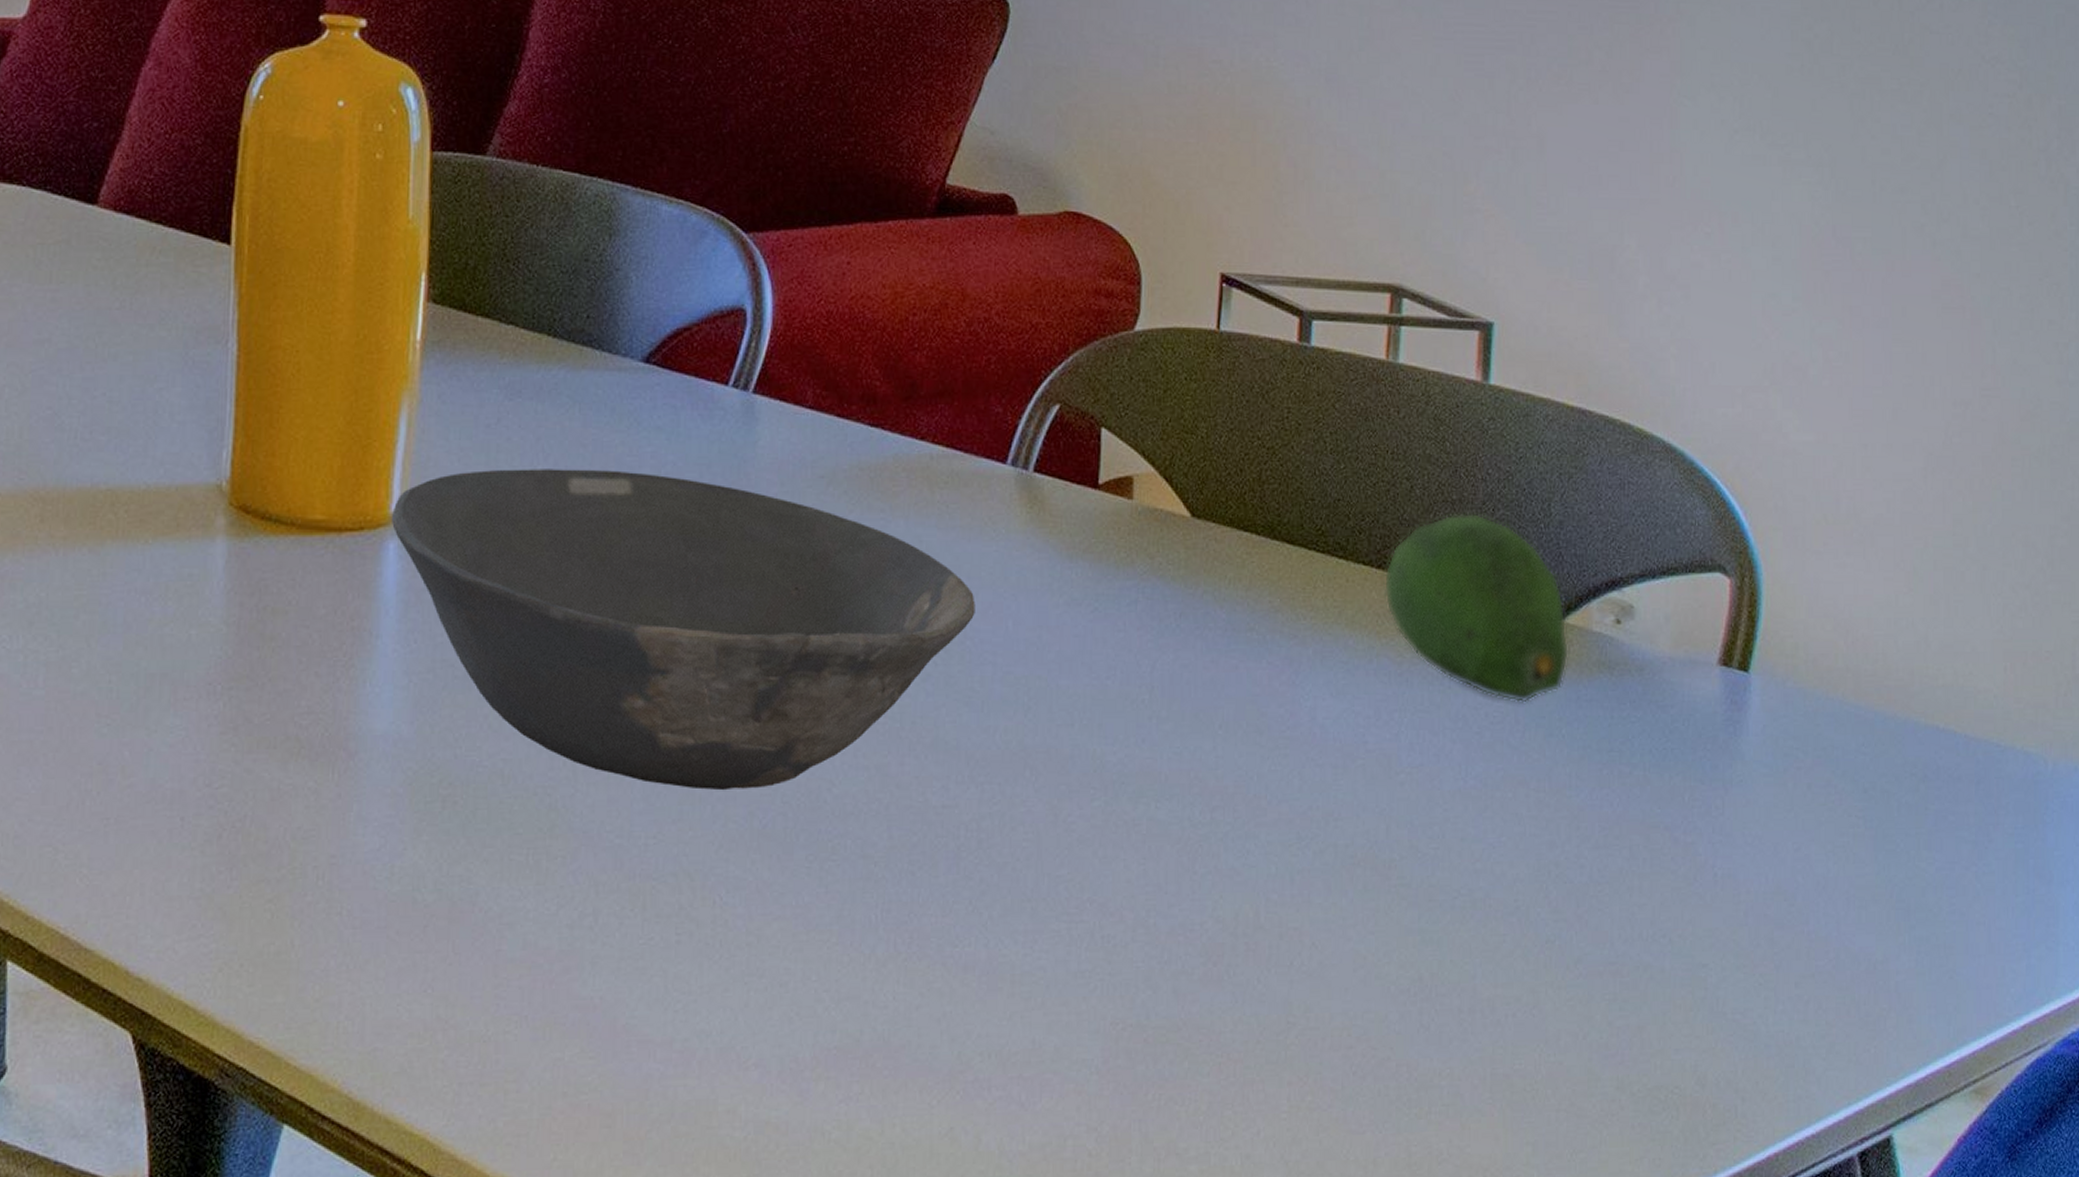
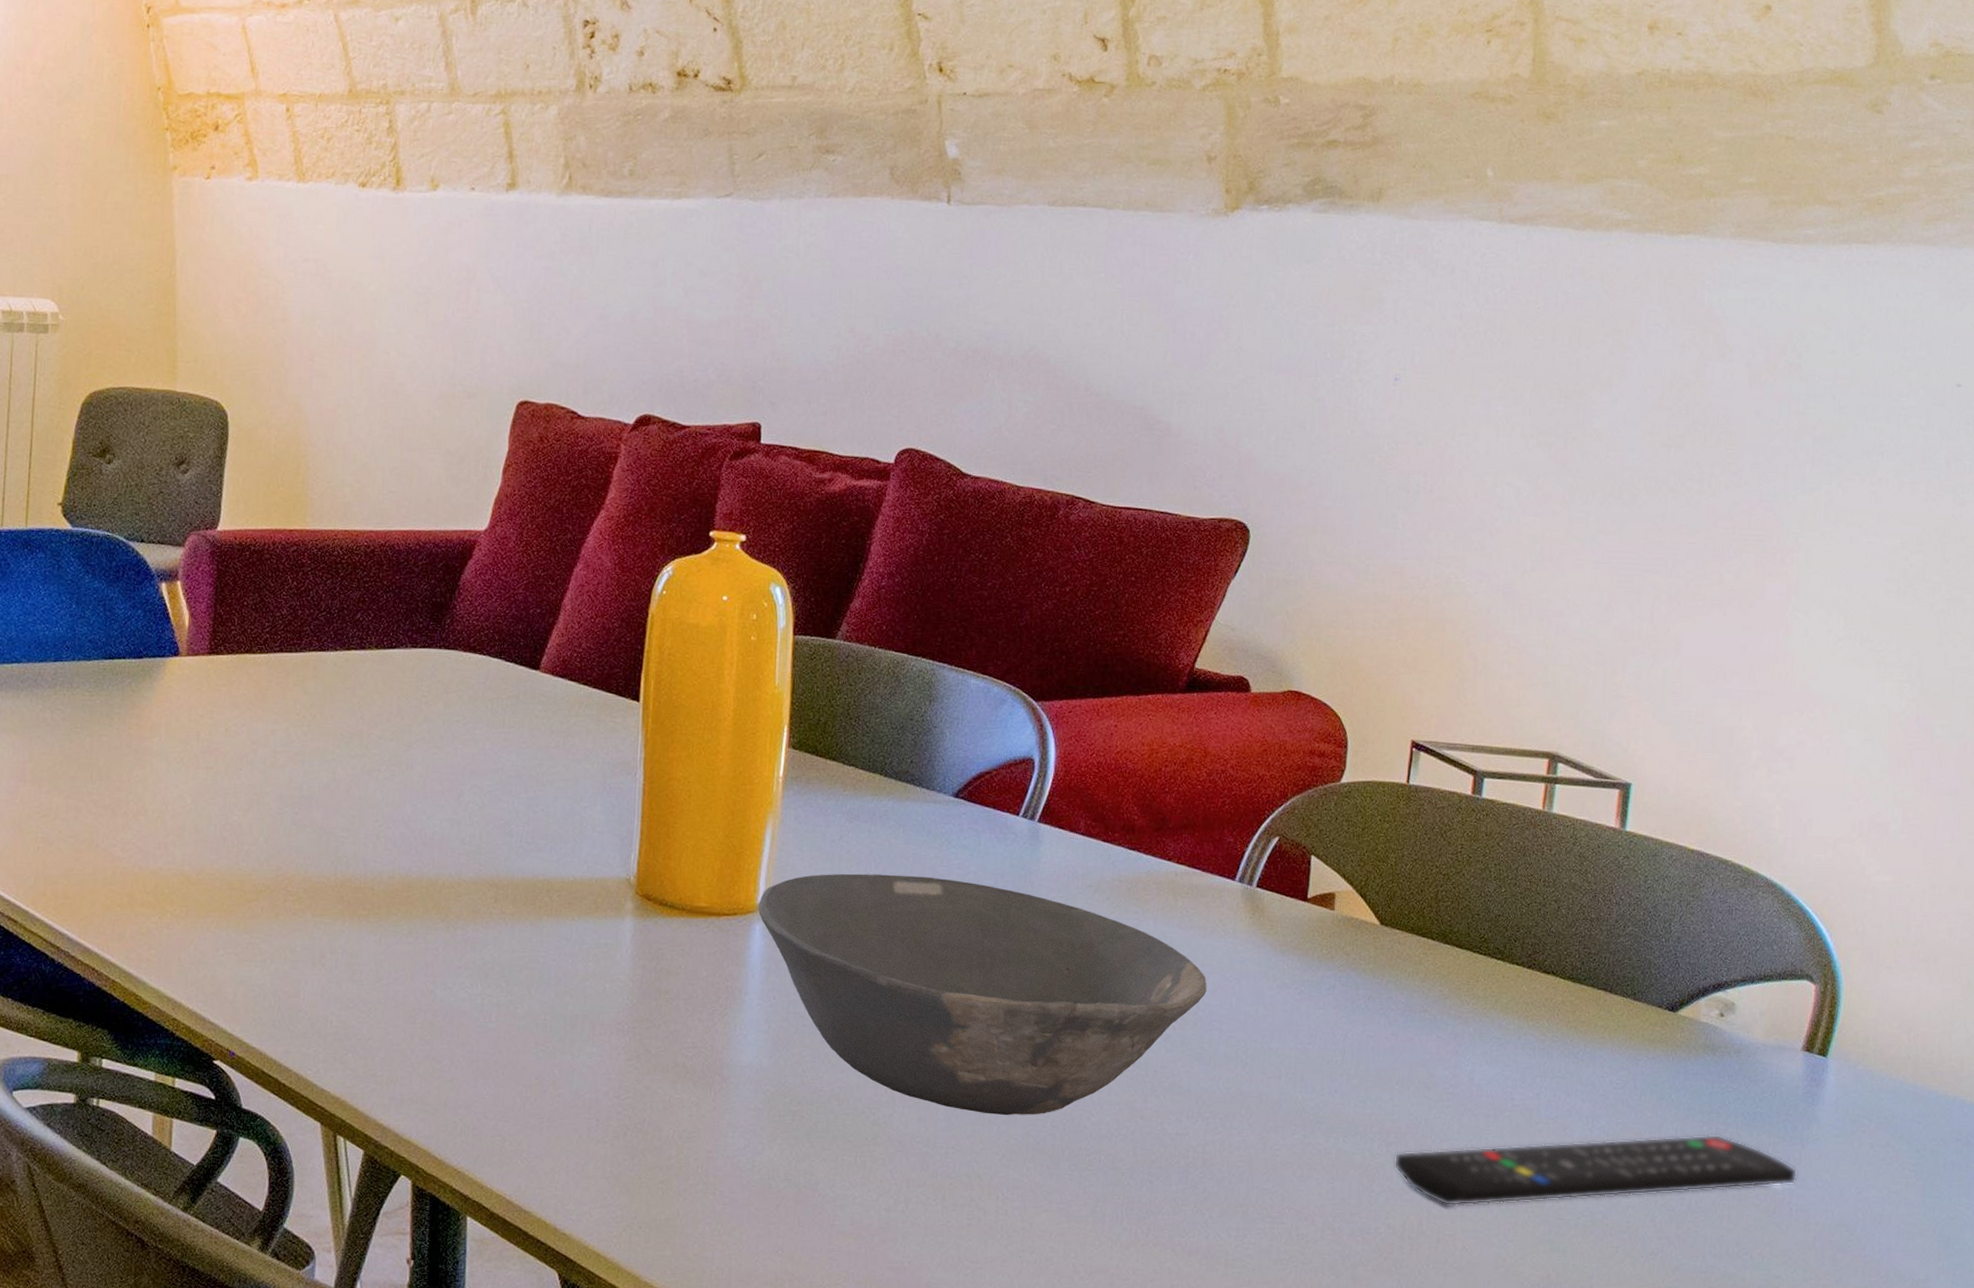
remote control: none [1220,779,1721,890] -> present [1394,1134,1798,1207]
fruit: present [1383,514,1569,703] -> none [1532,929,1681,1074]

